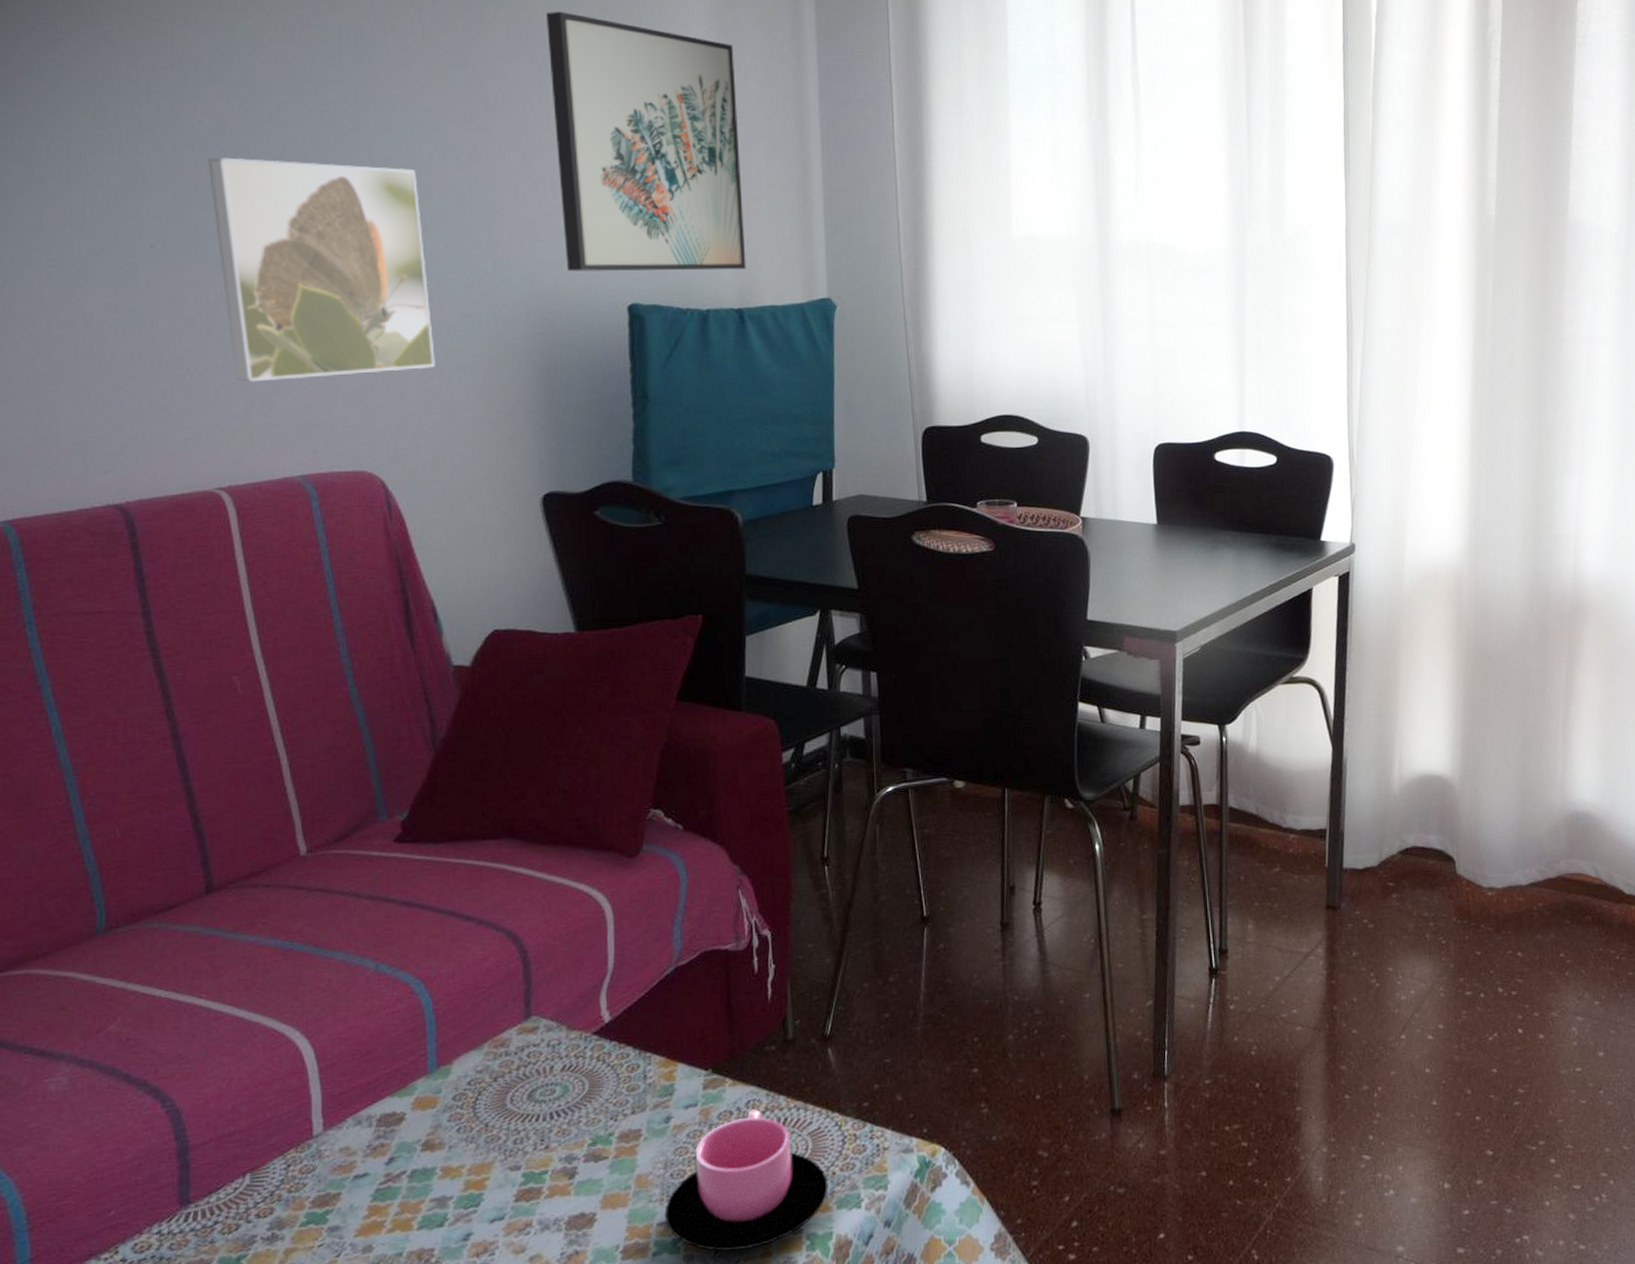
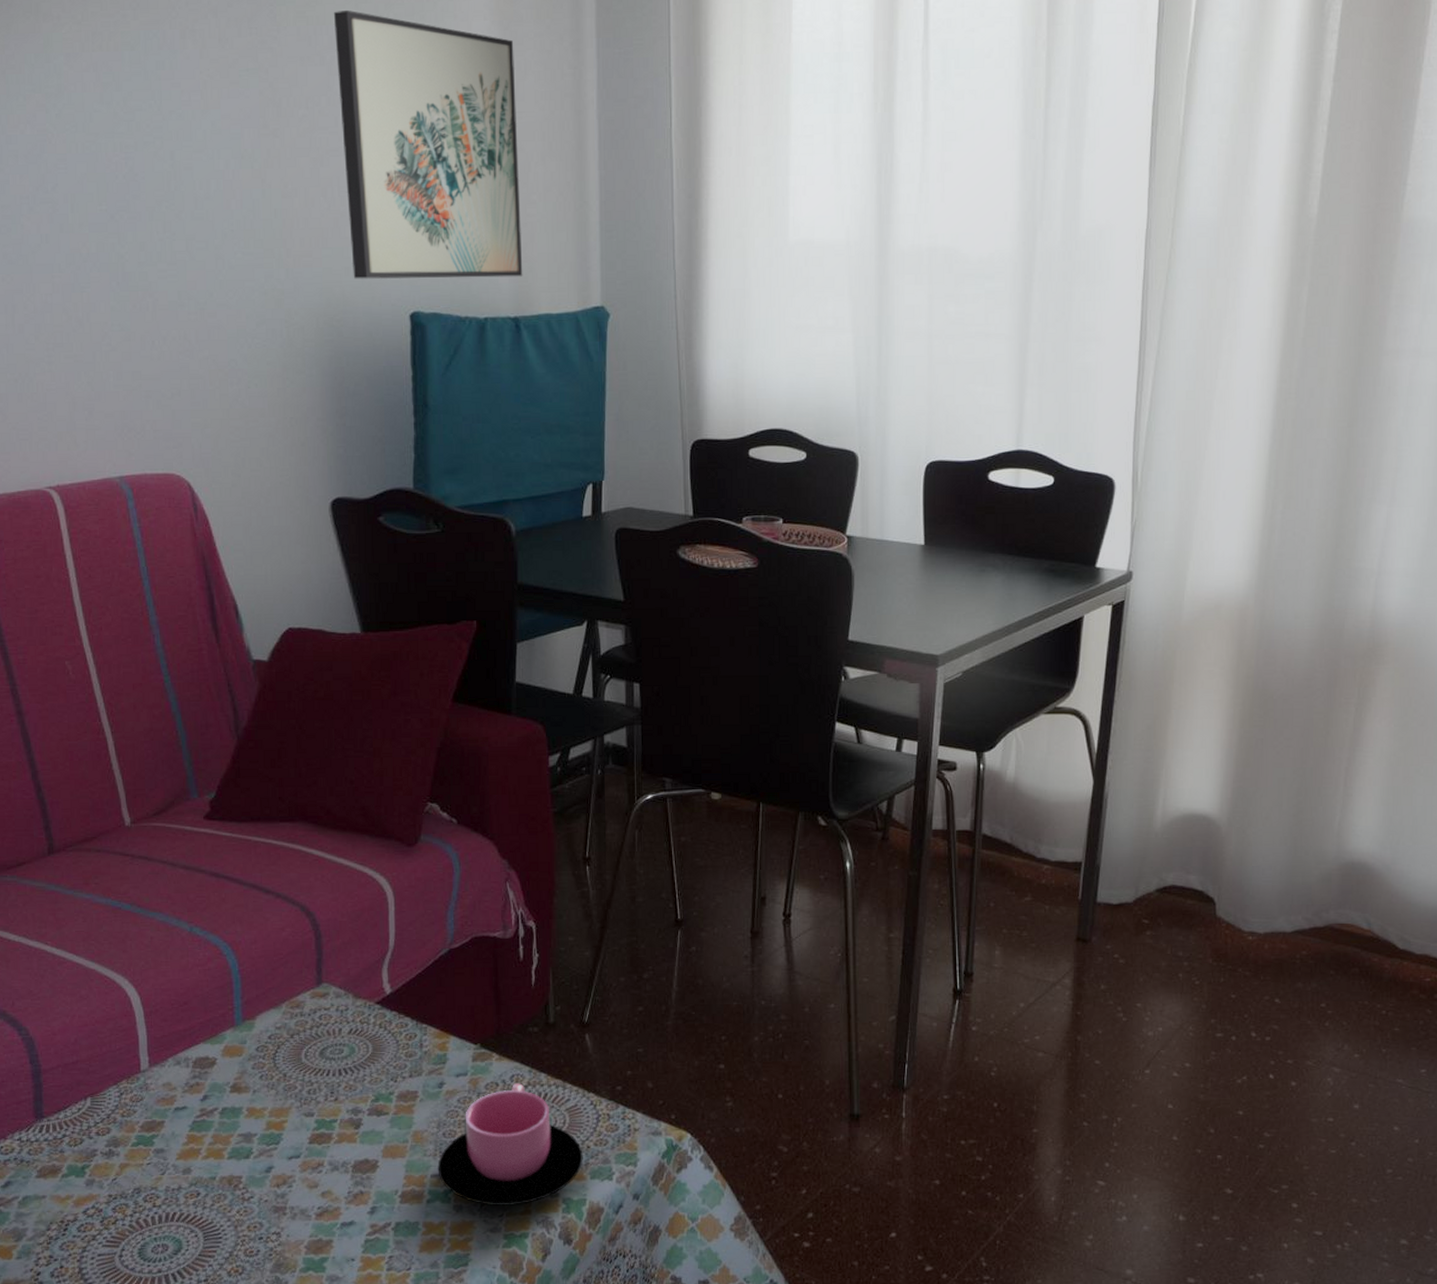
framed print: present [208,157,435,382] -> none [31,168,234,387]

